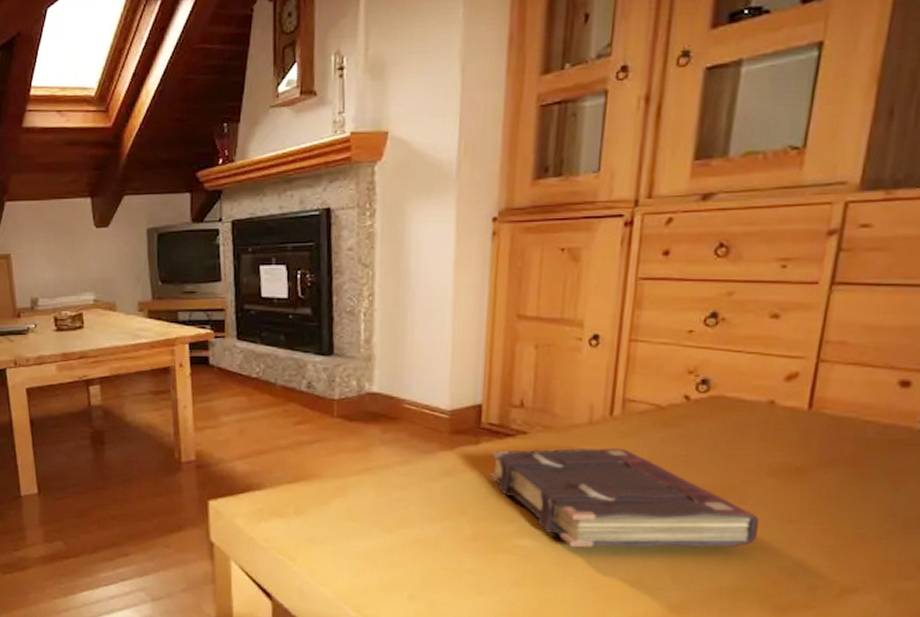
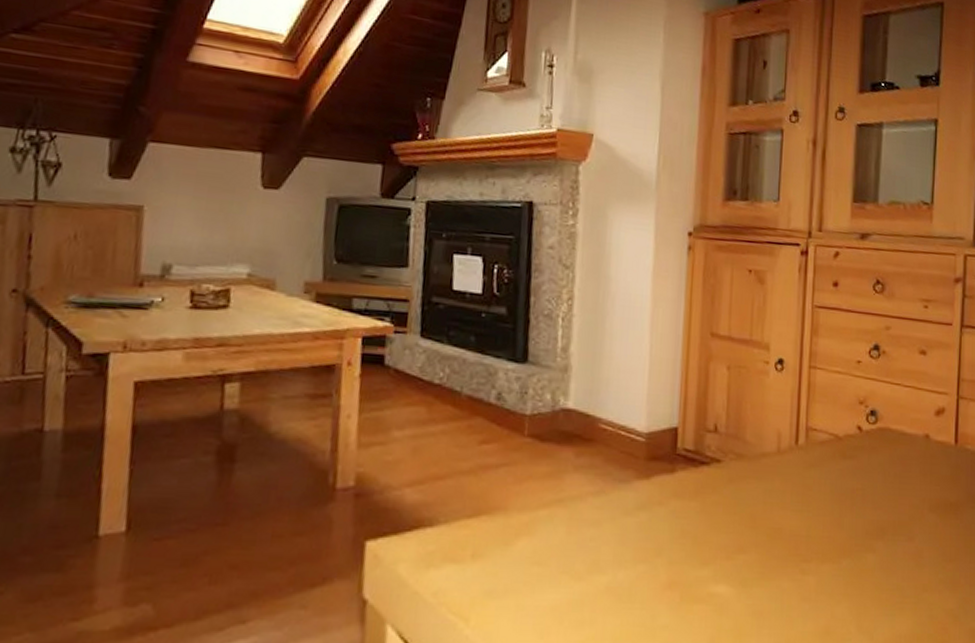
book: present [489,448,759,548] -> none [685,479,926,594]

